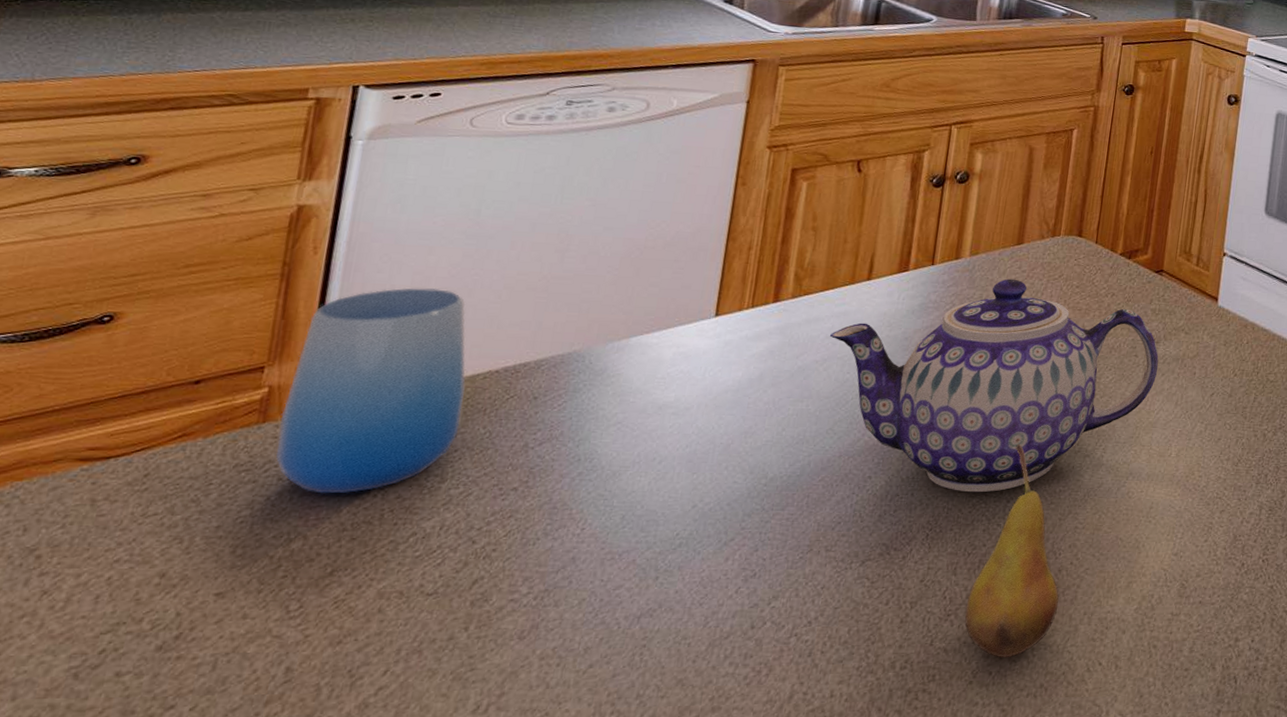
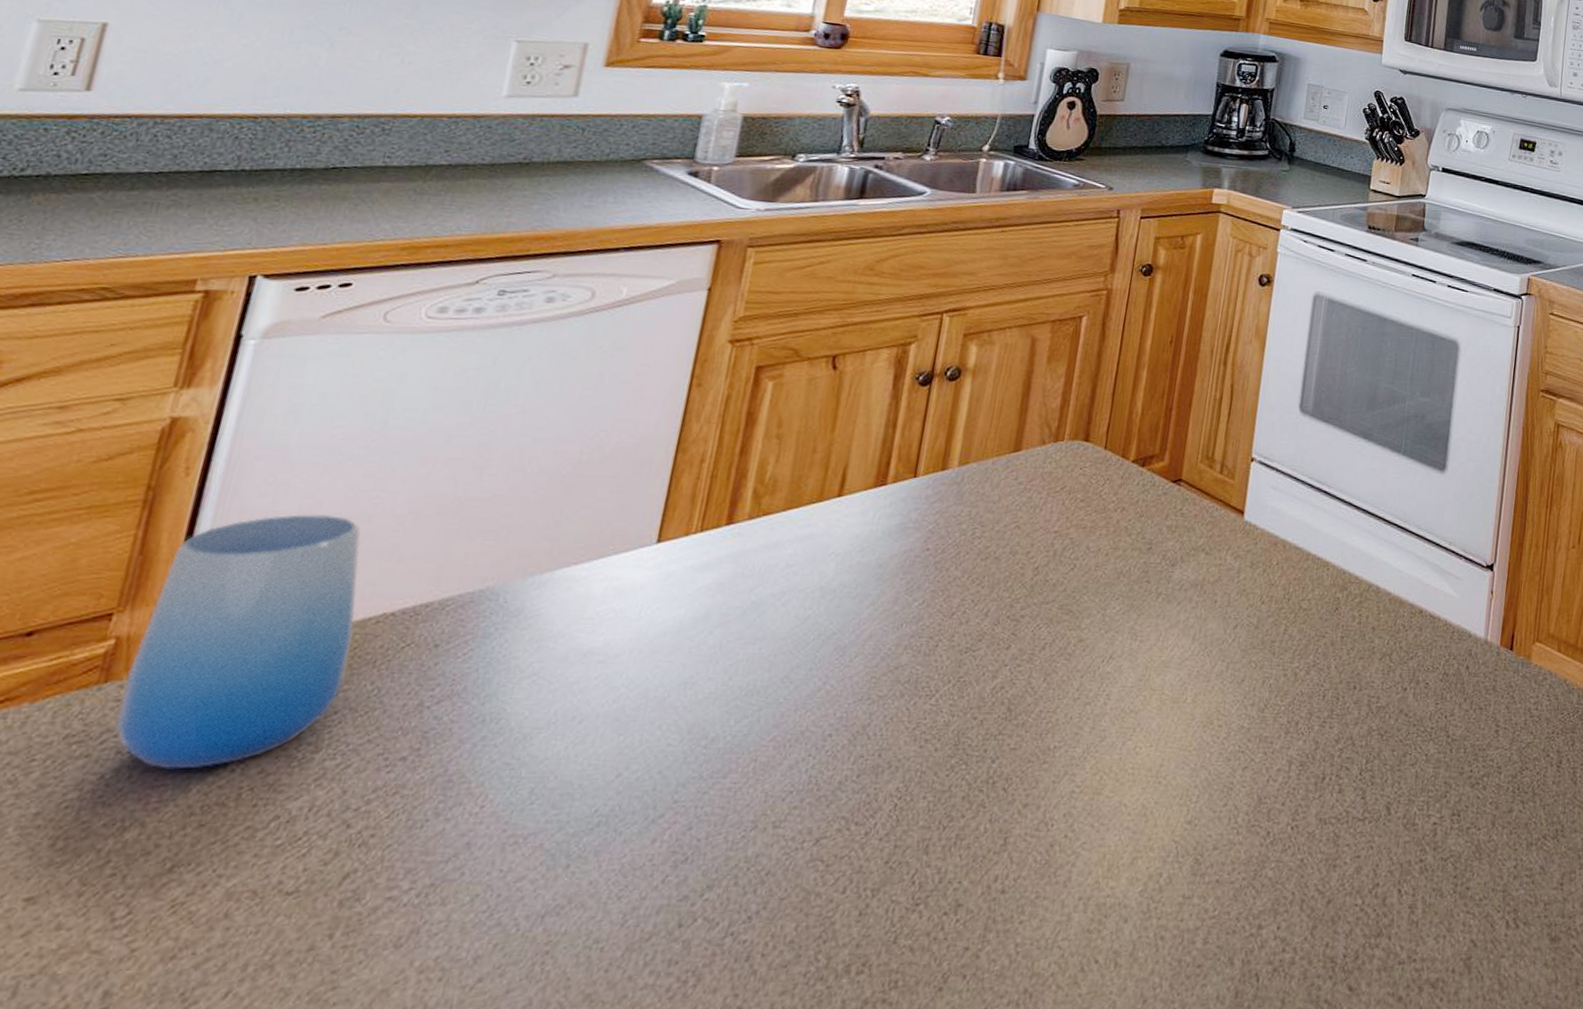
teapot: present [829,278,1159,493] -> none [790,492,1175,752]
fruit: present [964,443,1059,658] -> none [936,690,1050,957]

